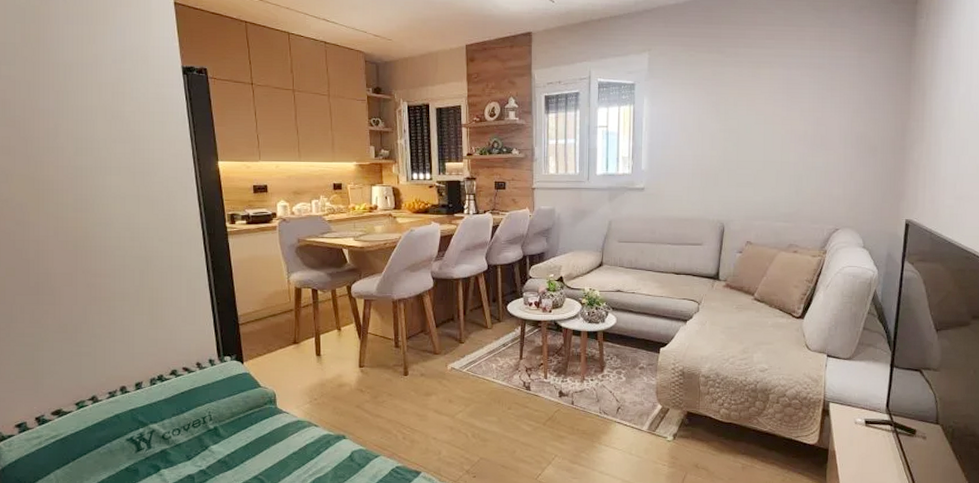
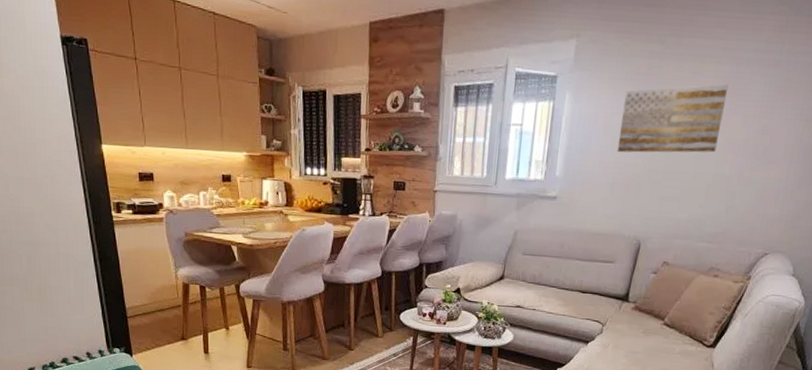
wall art: none [694,85,783,147] -> present [617,84,729,153]

